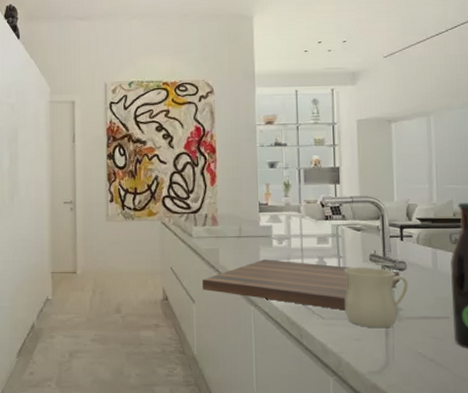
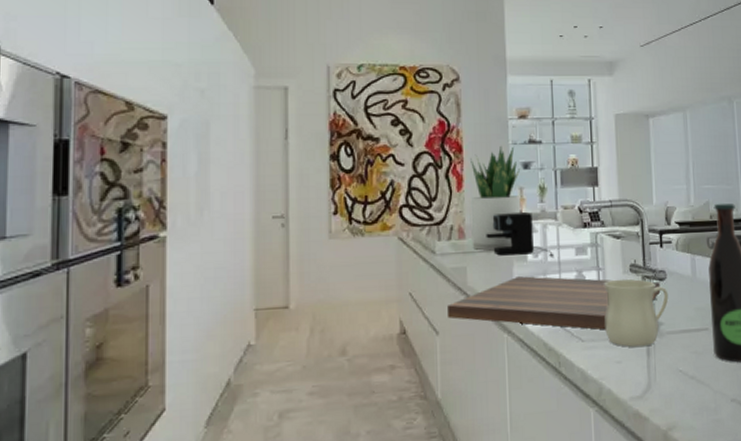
planter: none [221,148,267,236] -> present [469,146,521,251]
coffee maker: none [236,205,298,244] -> present [486,212,555,257]

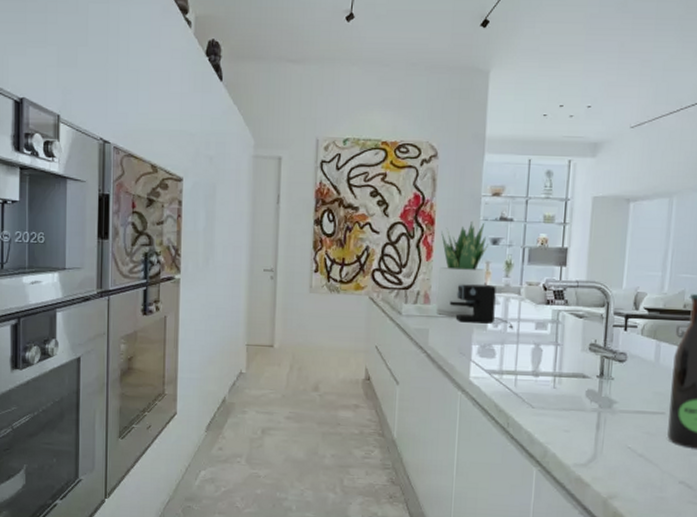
cutting board: present [448,276,661,330] -> none [408,343,620,401]
mug: present [604,279,669,348] -> none [556,356,627,421]

